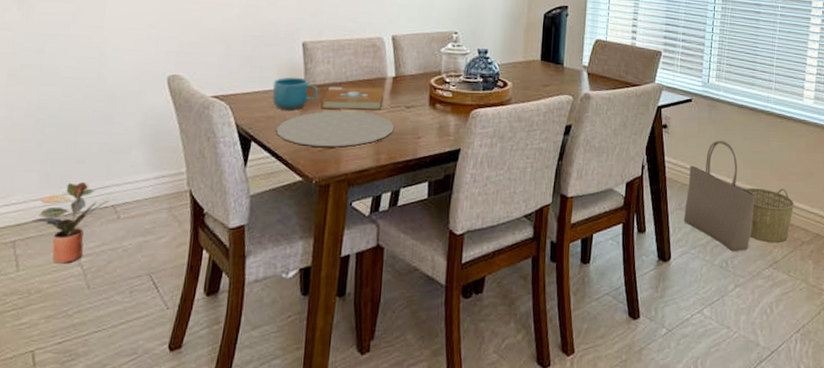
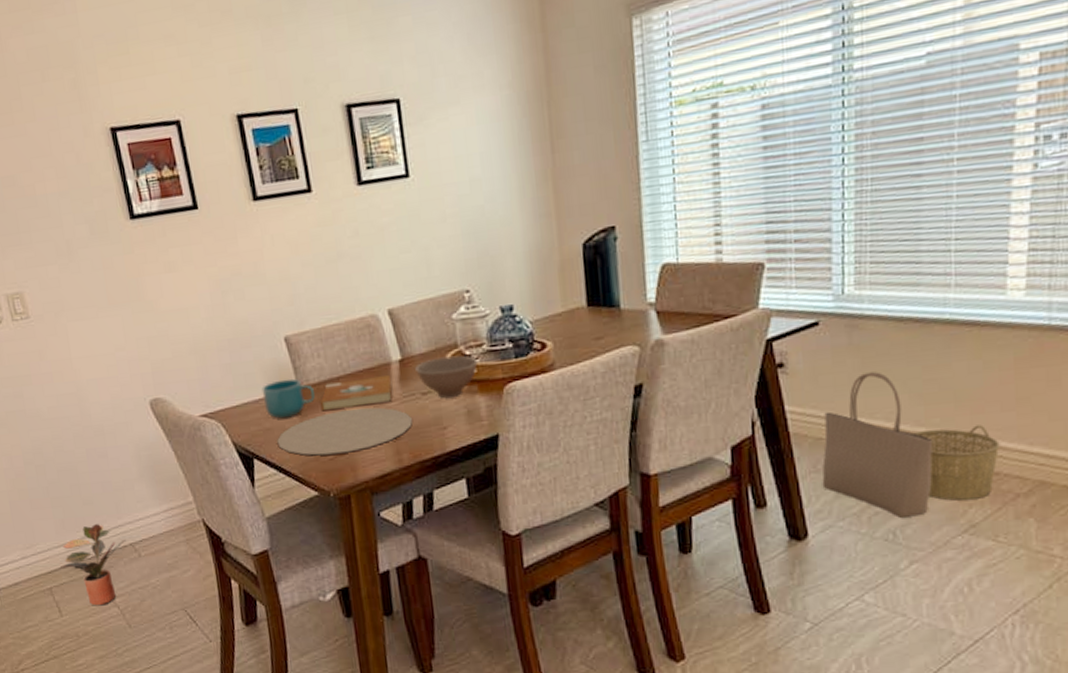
bowl: none [405,80,455,113] -> present [415,355,478,398]

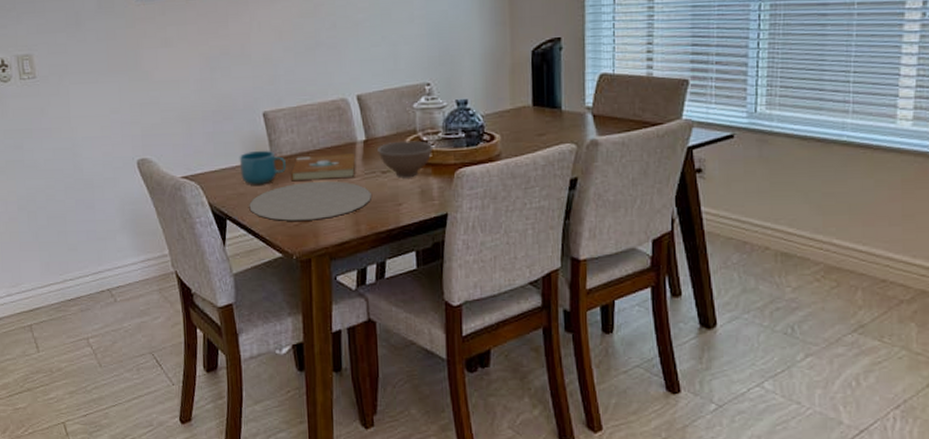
potted plant: present [59,524,126,606] -> none [41,269,104,345]
tote bag: present [822,372,934,519] -> none [731,183,830,316]
basket: present [912,425,1000,501] -> none [811,236,888,302]

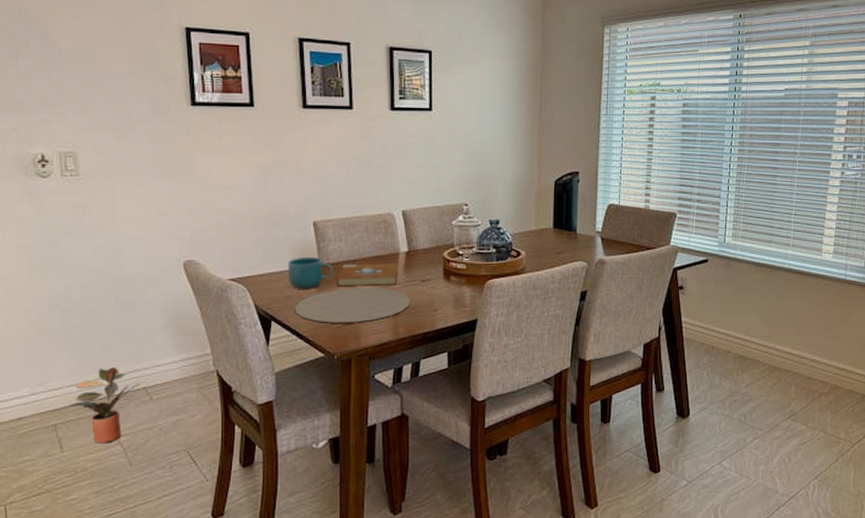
potted plant: none [41,269,104,345] -> present [68,367,140,444]
bowl: present [377,140,434,177] -> none [418,253,468,286]

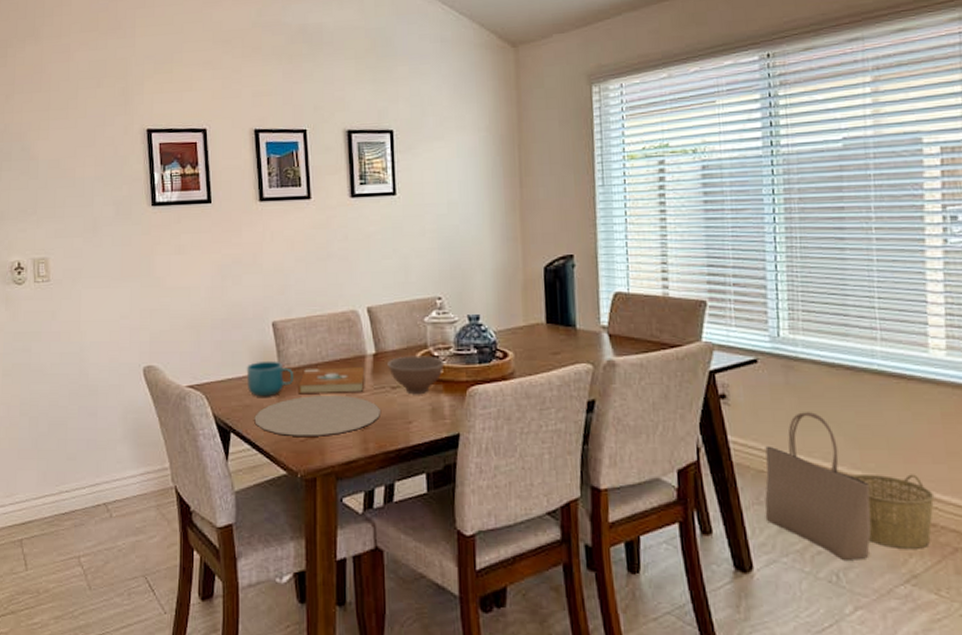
potted plant: present [68,367,140,444] -> none [33,480,100,563]
bowl: none [418,253,468,286] -> present [387,355,445,393]
tote bag: none [702,299,773,406] -> present [765,412,872,562]
basket: none [761,343,813,395] -> present [849,473,935,549]

